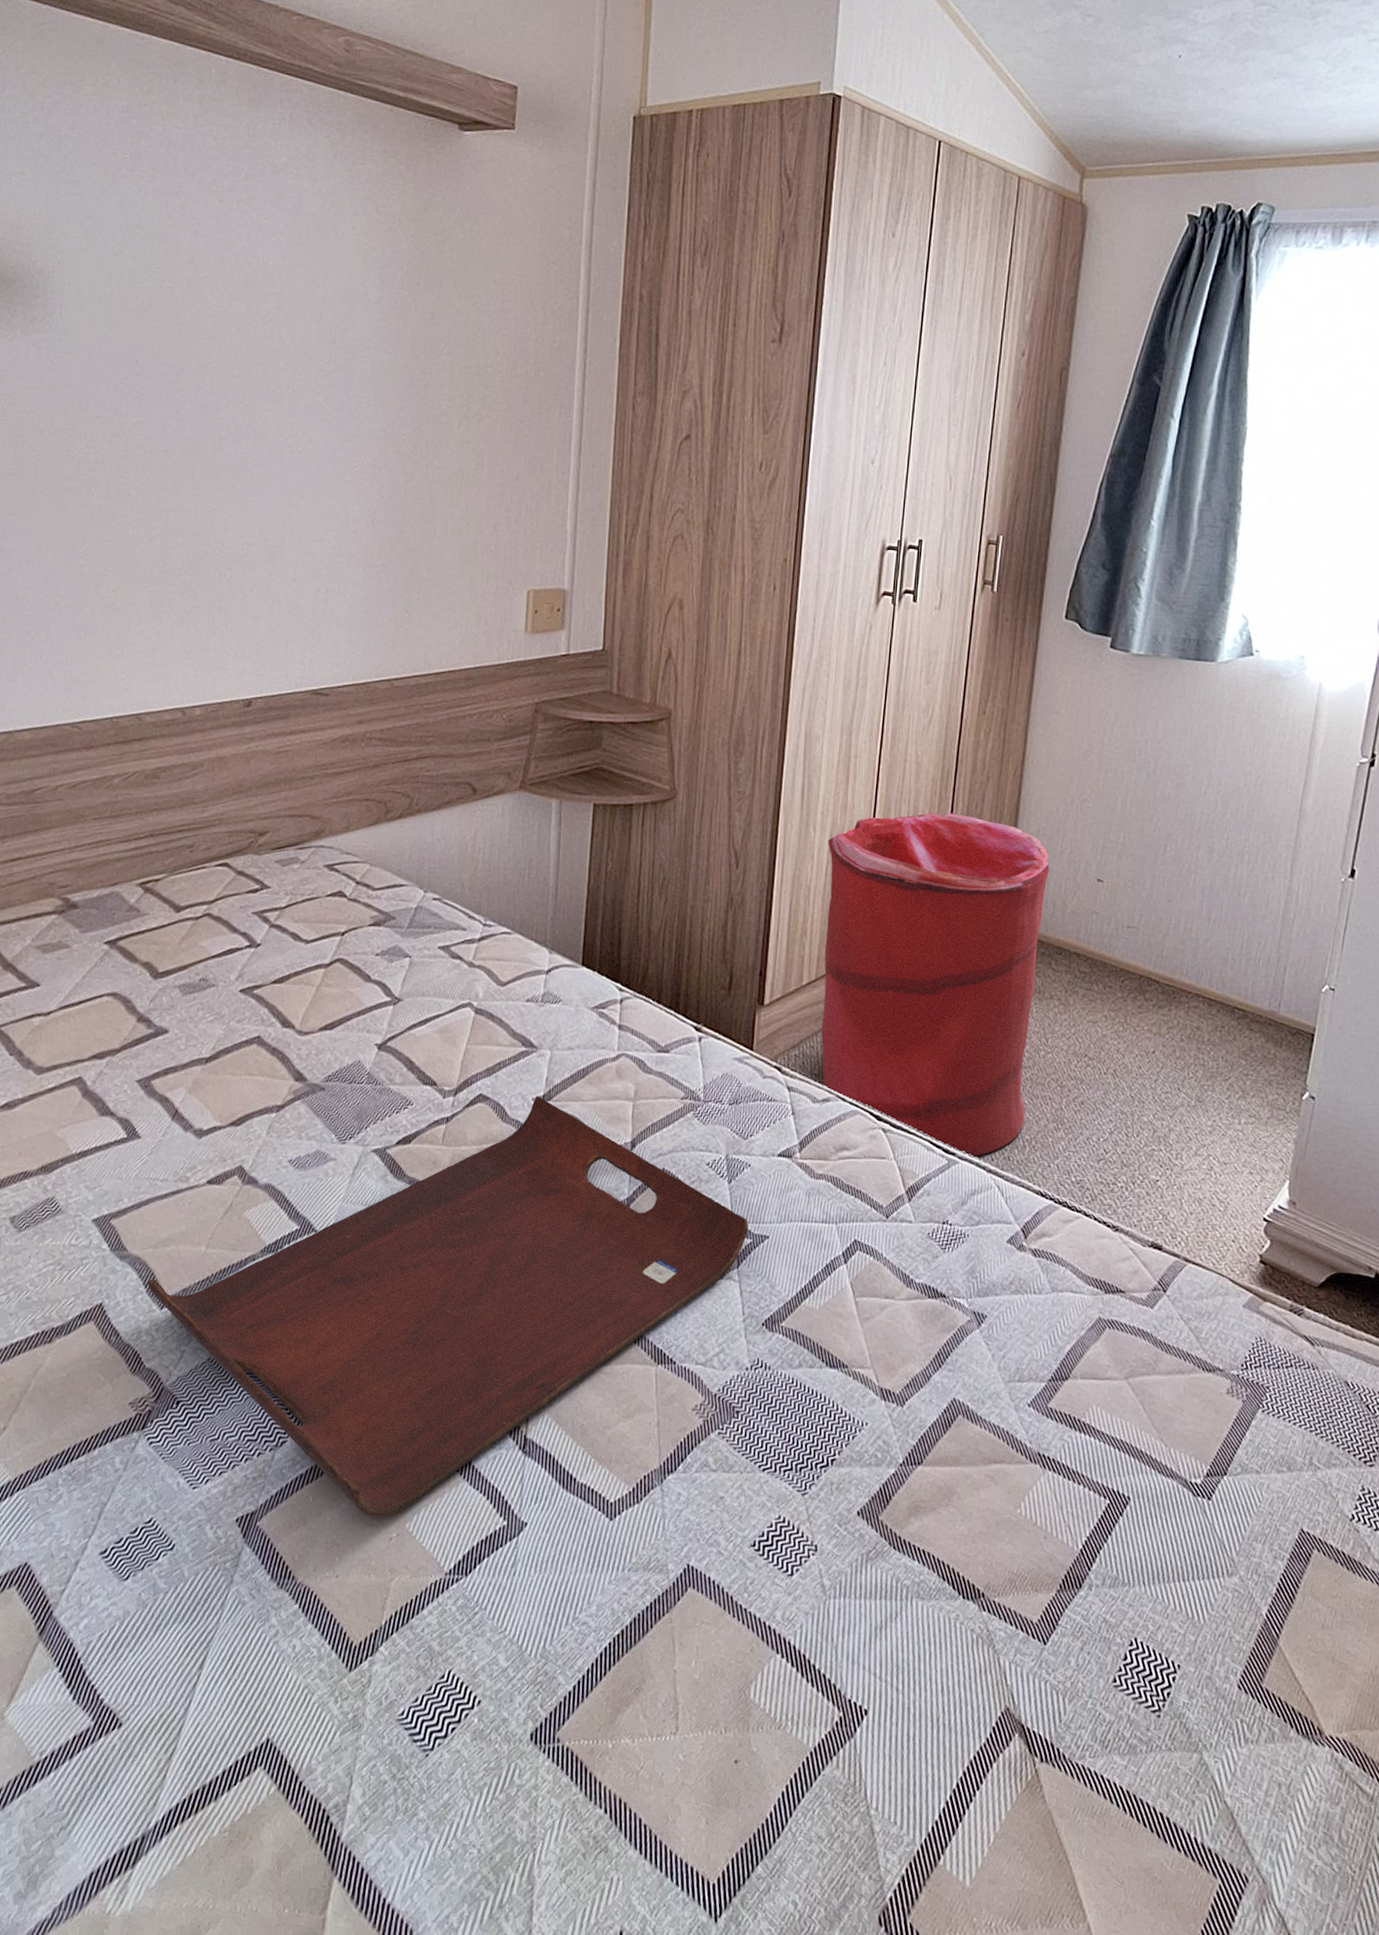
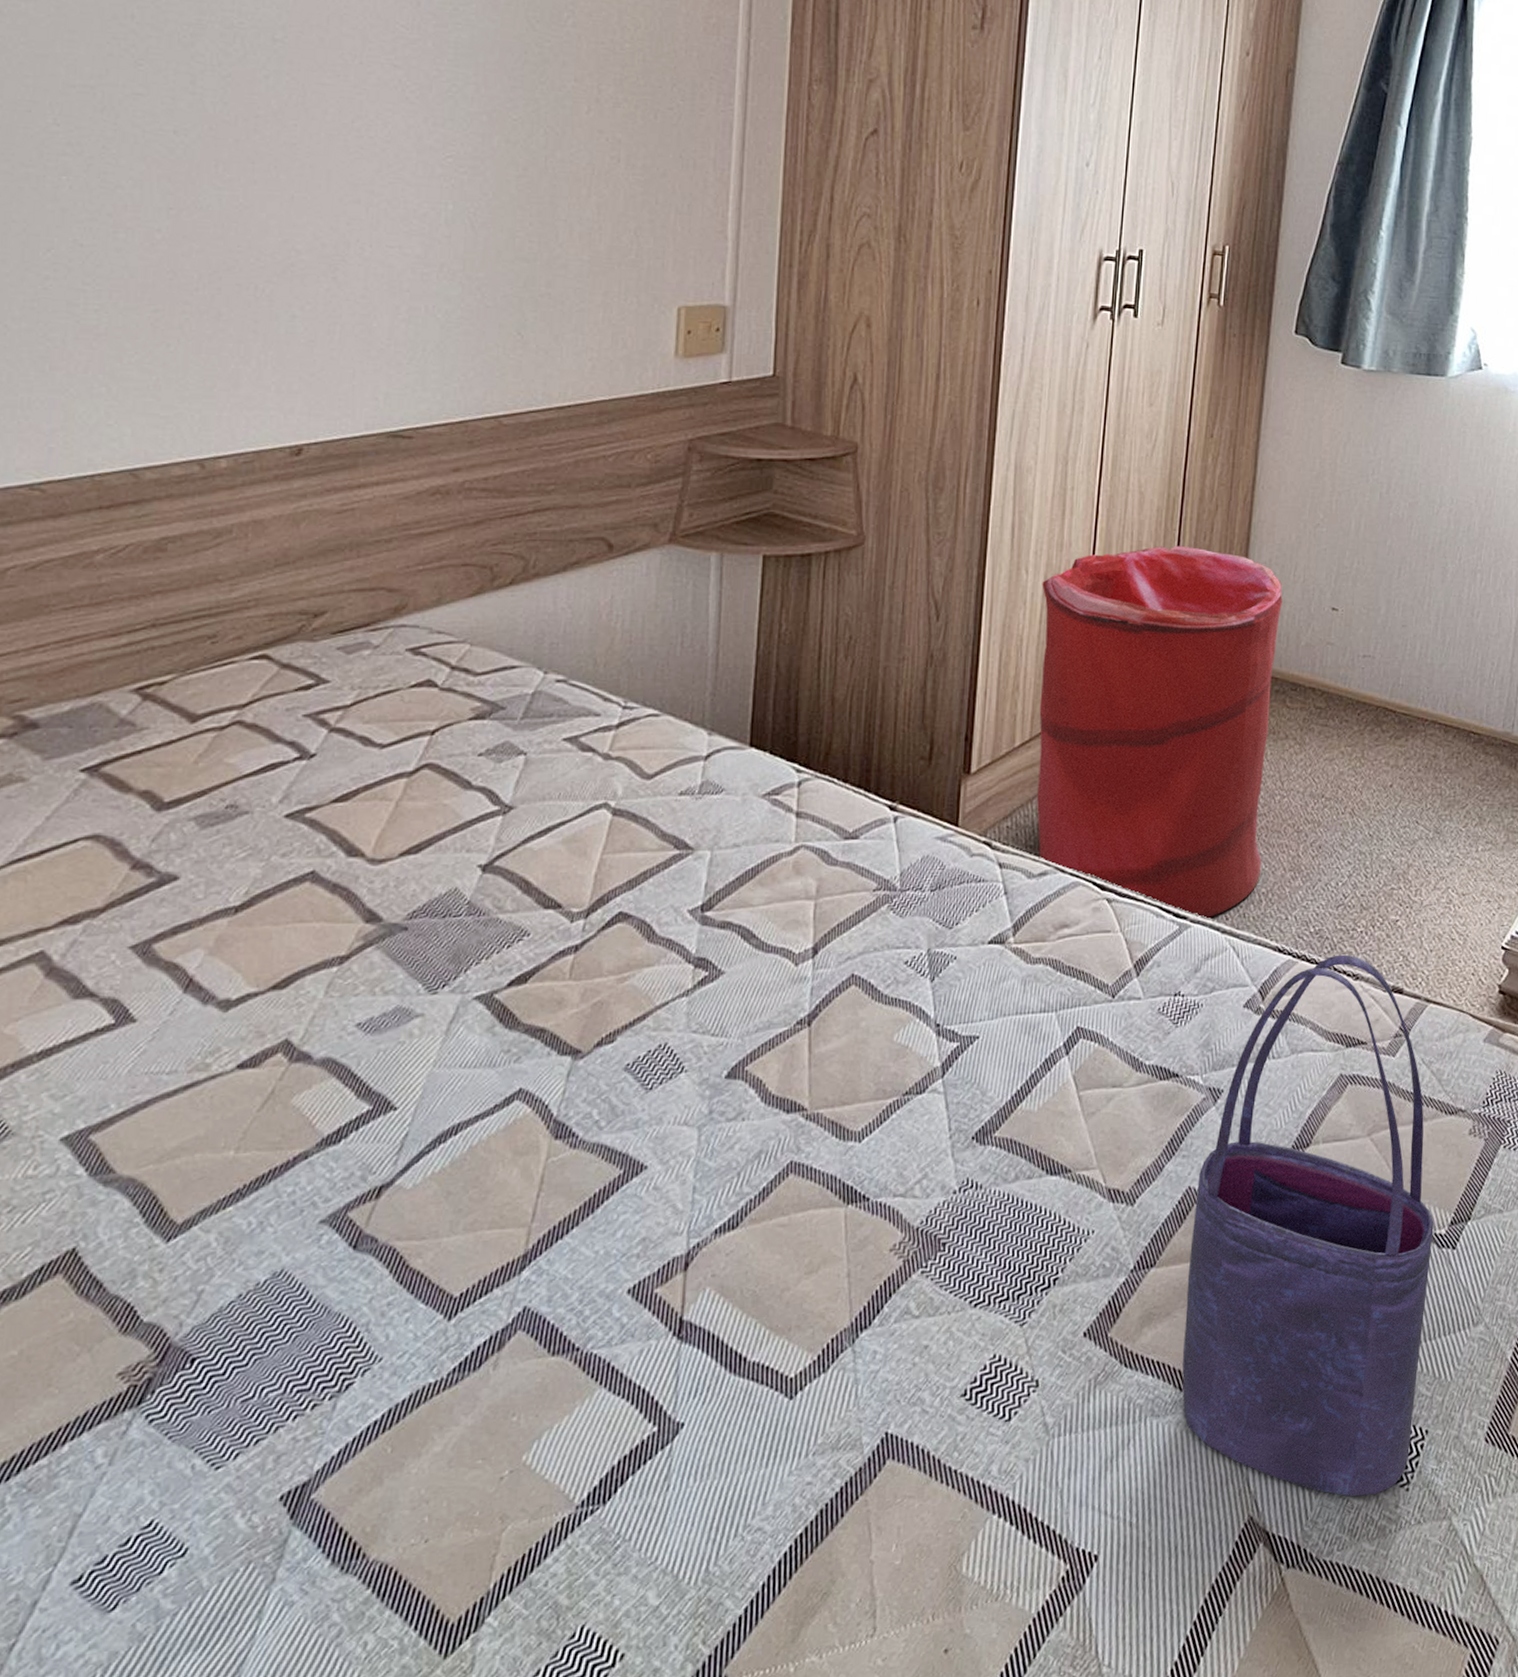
serving tray: present [148,1096,749,1519] -> none [147,906,956,1458]
tote bag: none [945,1205,1190,1714] -> present [1182,954,1434,1497]

